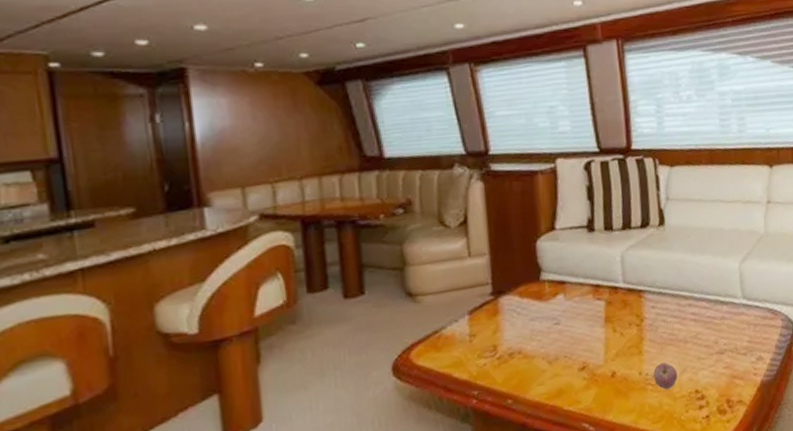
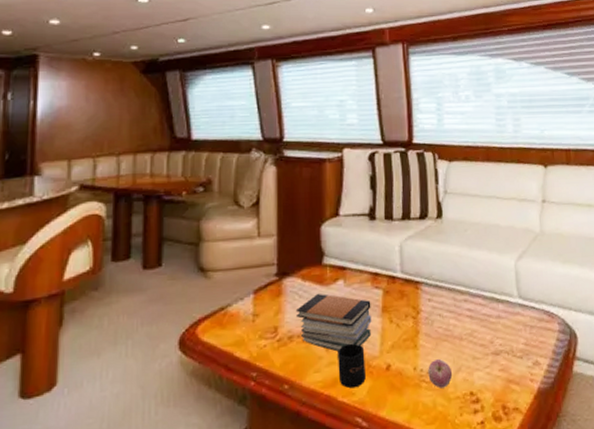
book stack: none [514,309,595,364] -> present [295,294,372,352]
mug: none [561,354,591,398] -> present [338,343,366,389]

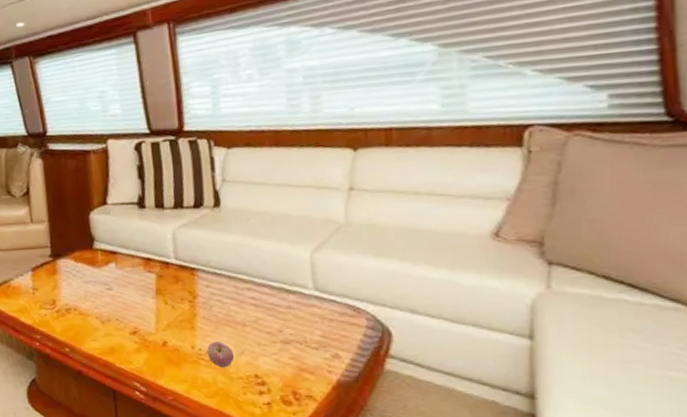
book stack: present [295,294,372,352] -> none [70,274,146,325]
mug: present [338,343,366,389] -> none [113,319,142,358]

